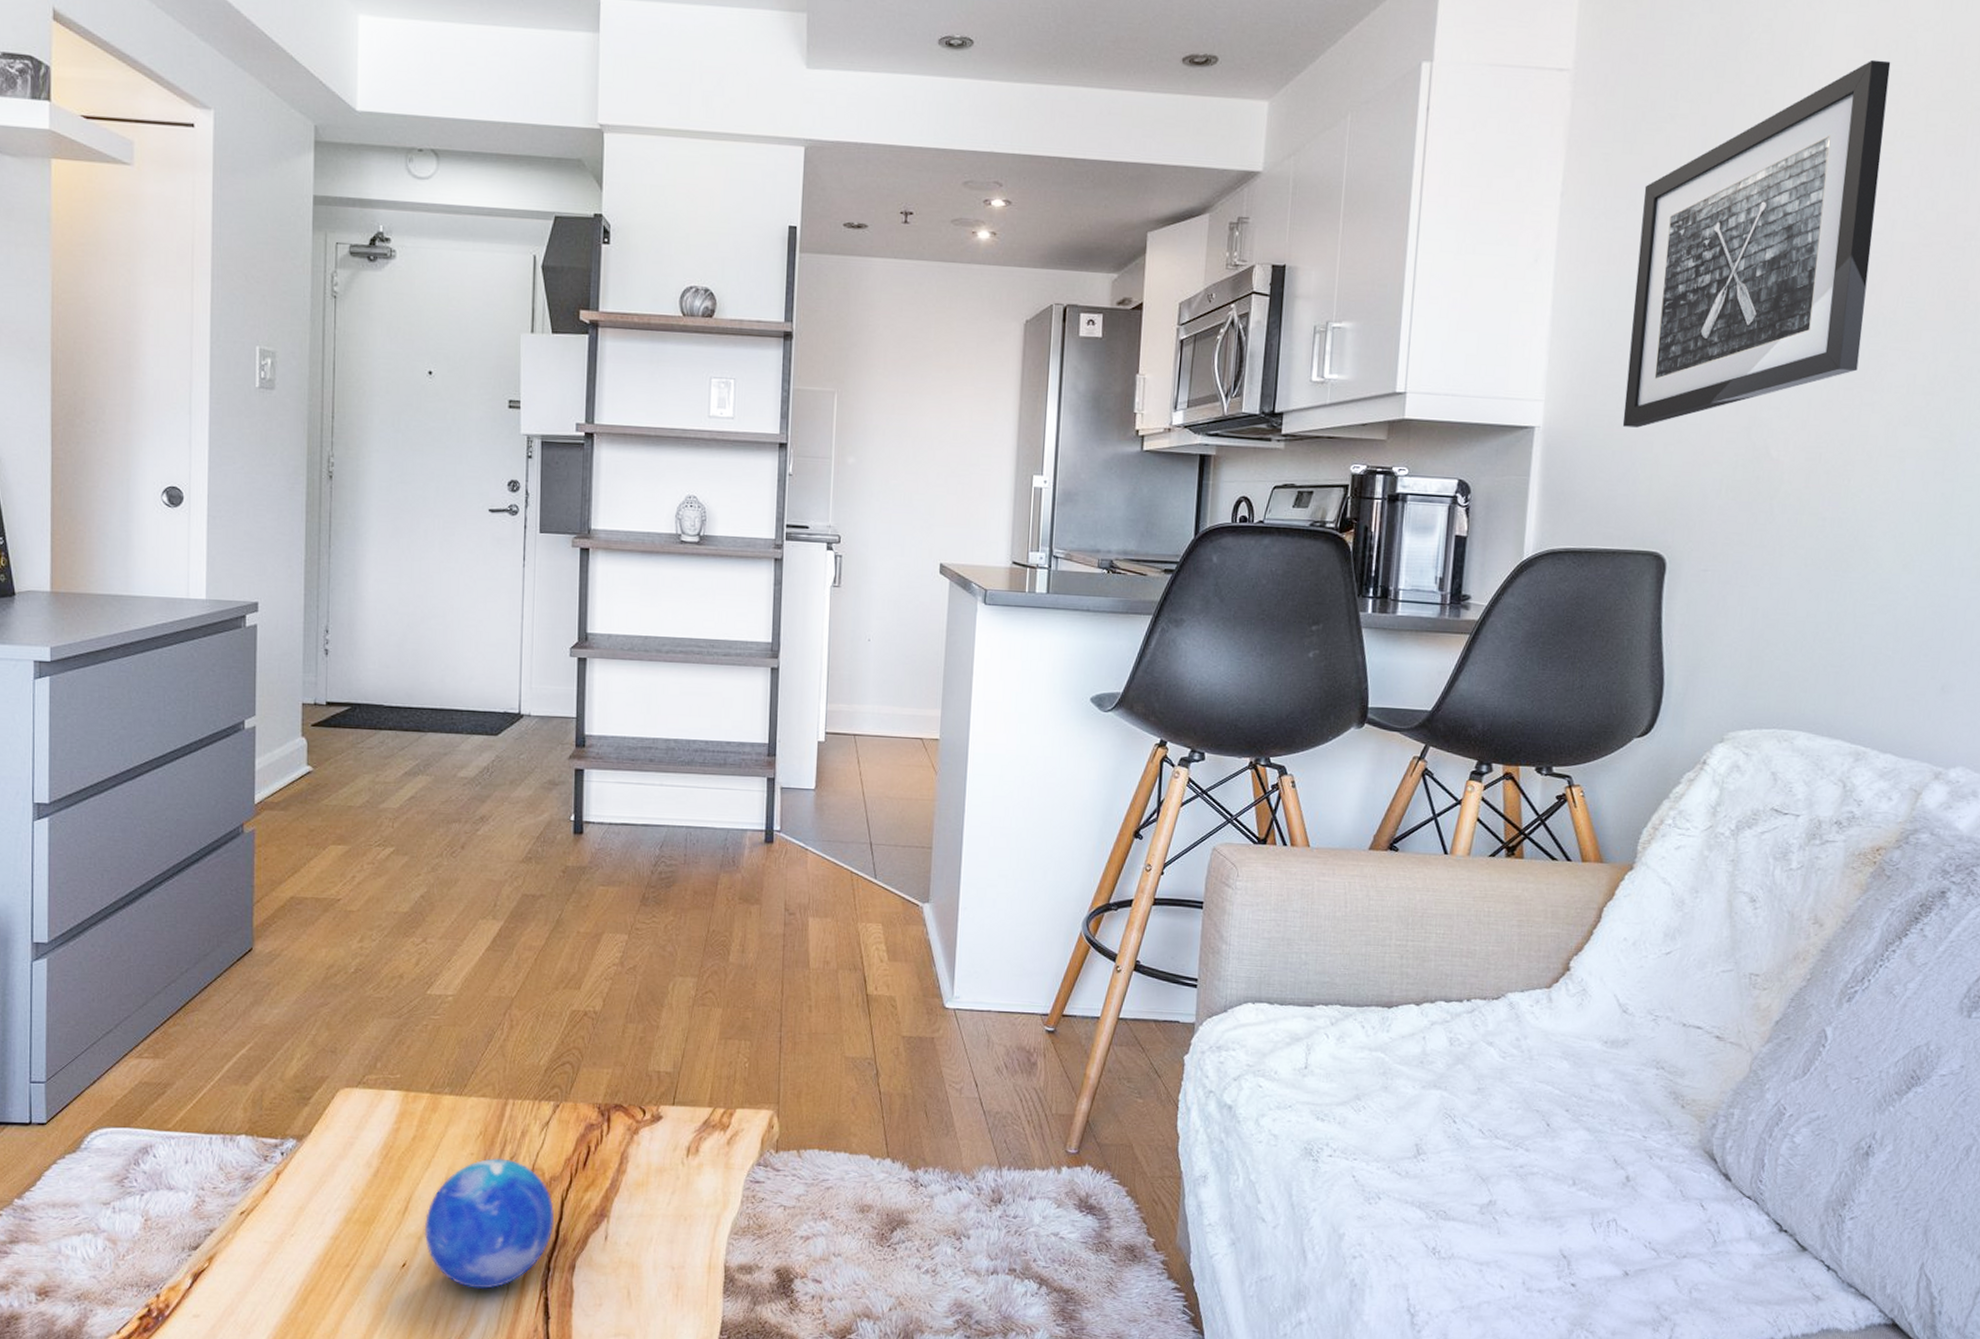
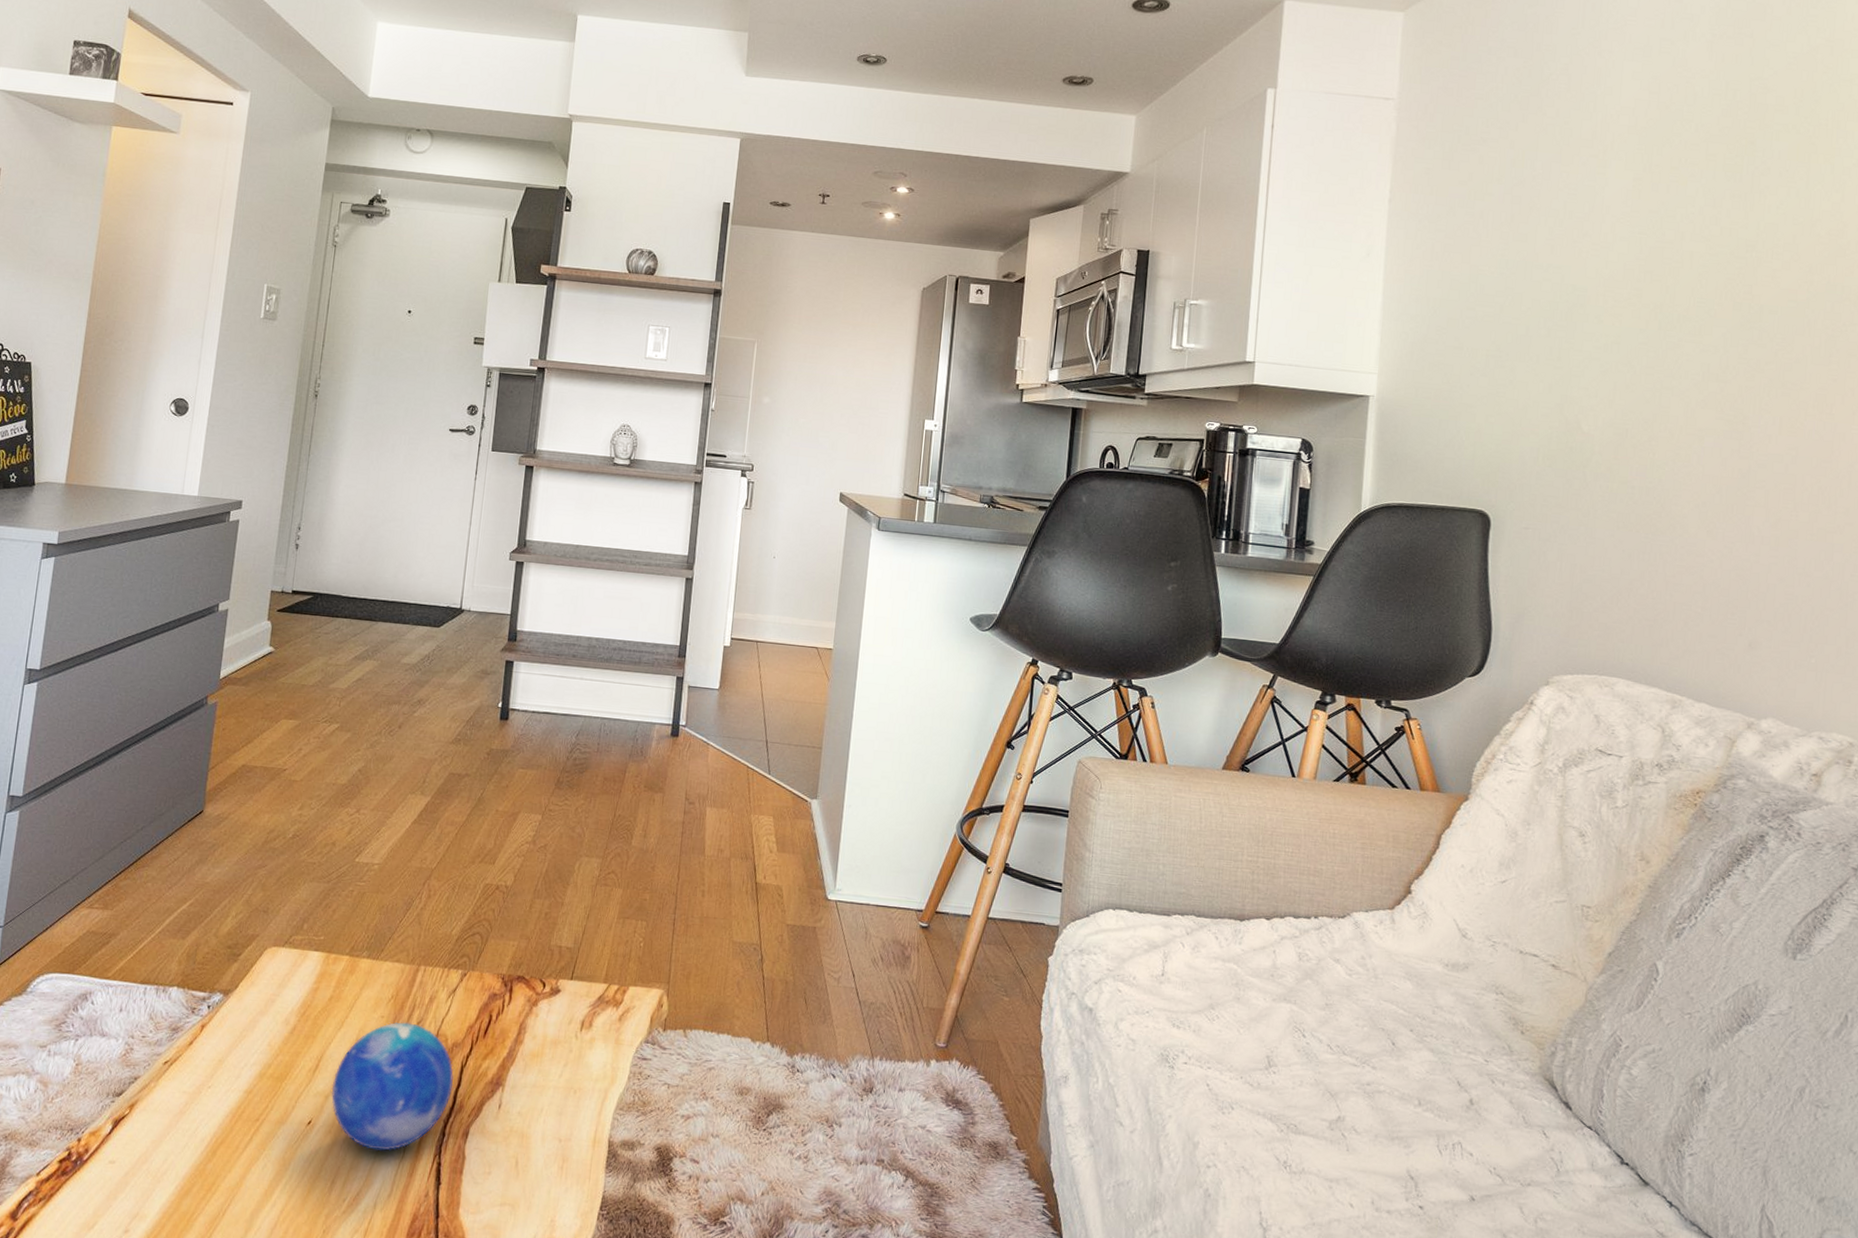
wall art: present [1622,59,1891,428] -> none [1447,99,1673,401]

